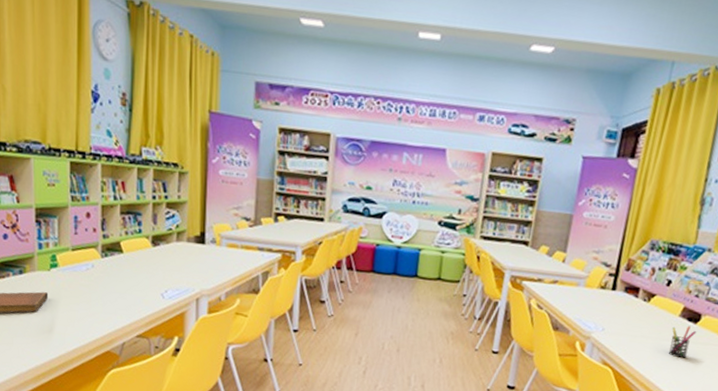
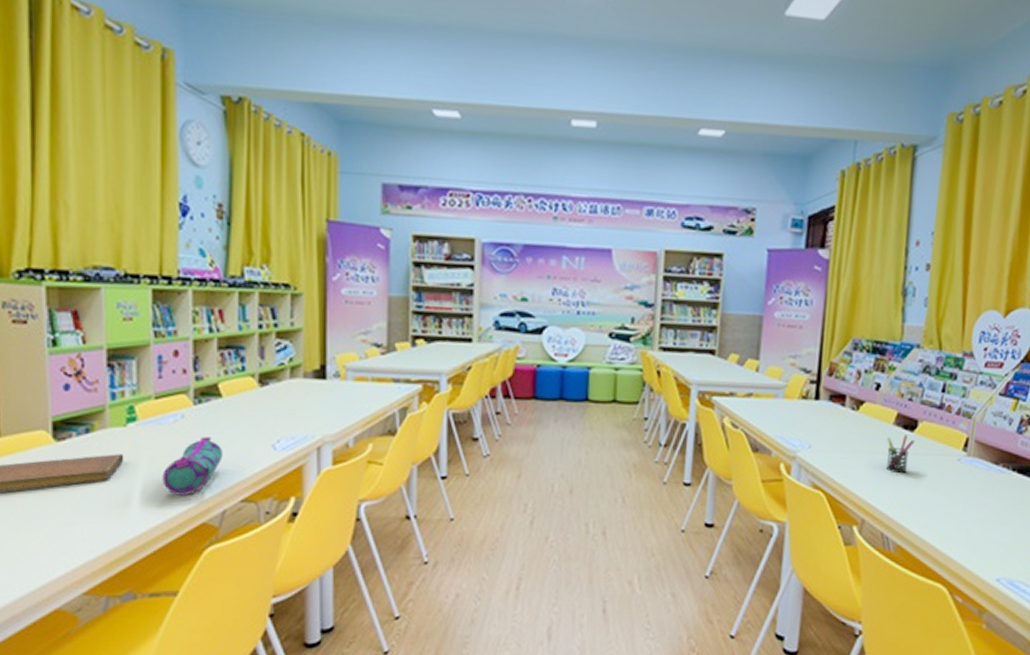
pencil case: none [77,283,123,329] -> present [162,437,223,496]

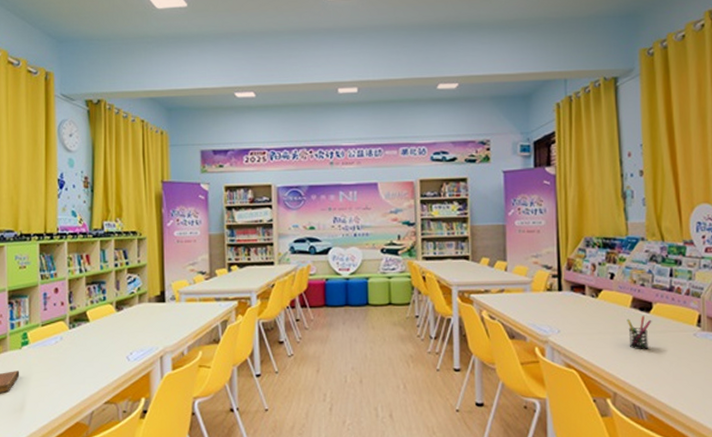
pencil case: present [162,437,223,496] -> none [47,353,91,401]

